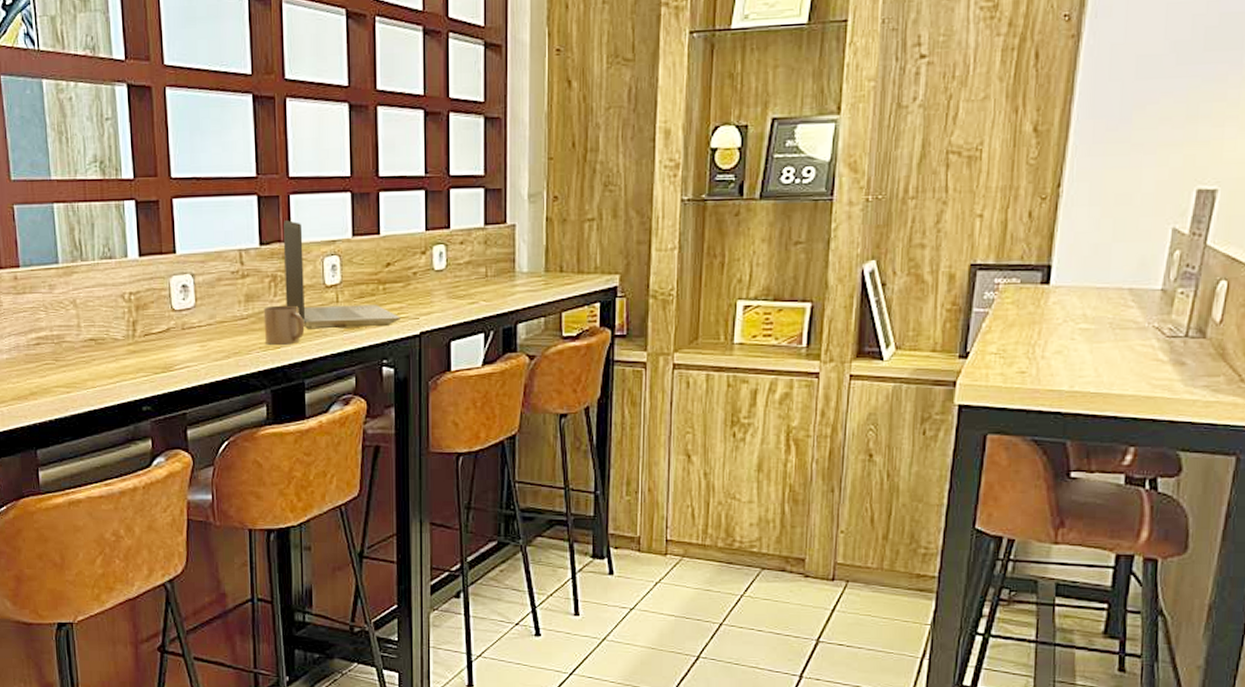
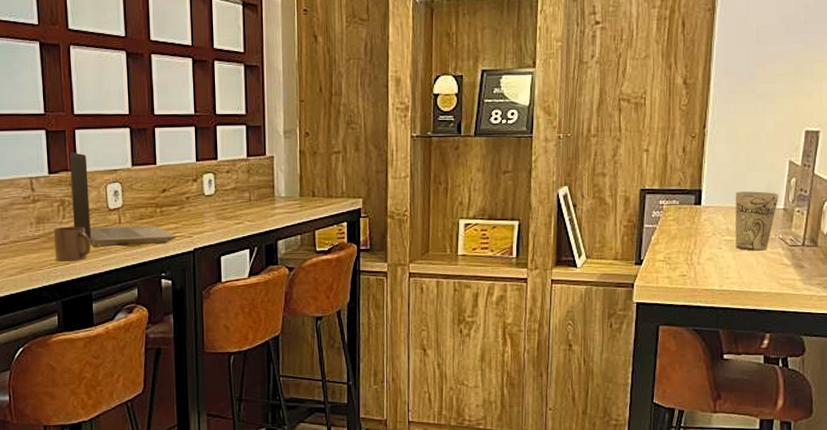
cup: none [1093,267,1157,343] -> present [735,191,780,251]

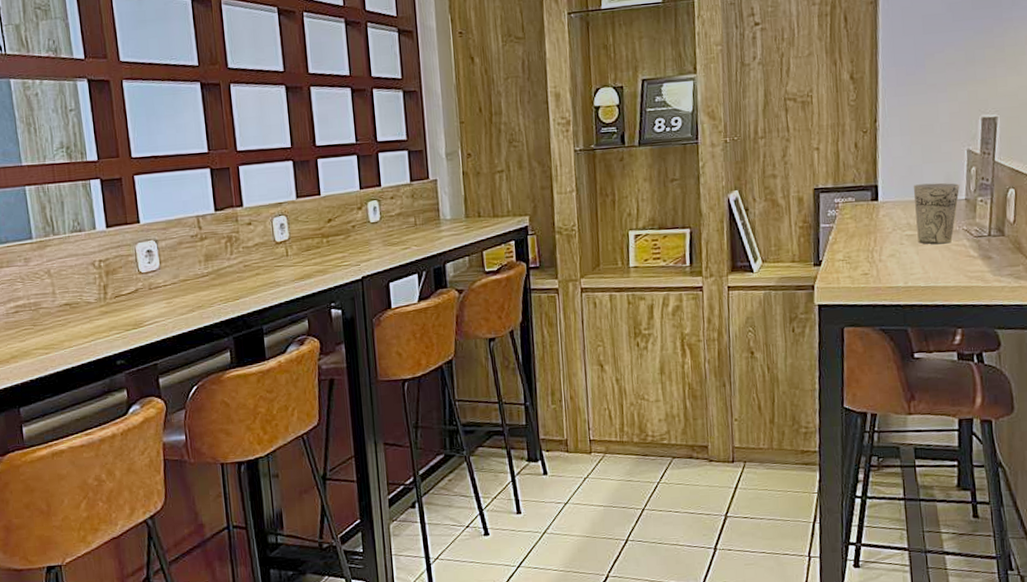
mug: present [53,226,91,261] -> none [221,261,260,298]
laptop computer: present [69,152,176,247] -> none [234,188,344,281]

